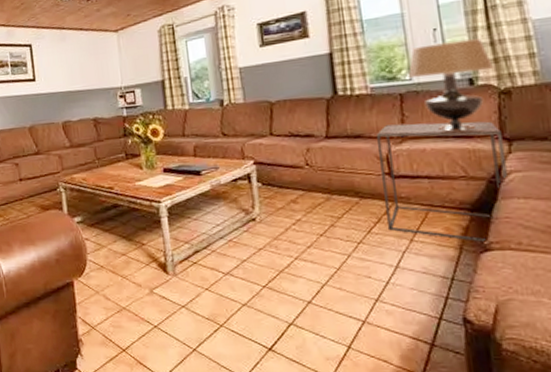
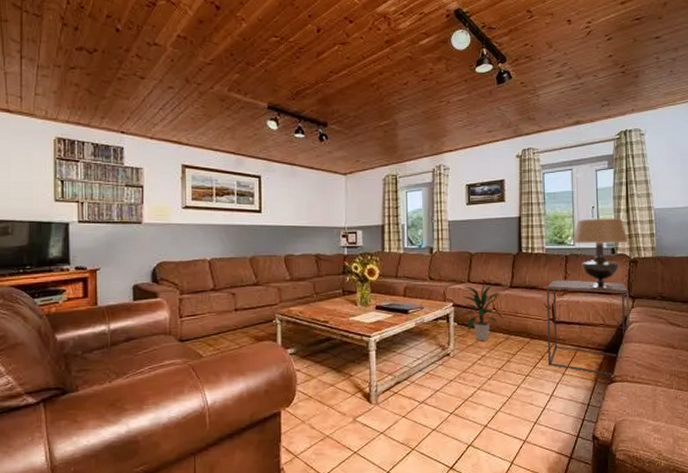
indoor plant: none [265,134,323,203] -> present [463,283,505,341]

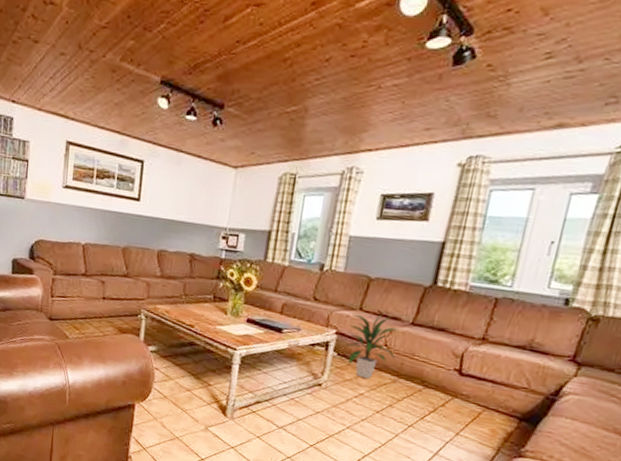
side table: present [547,280,630,377] -> none [440,325,576,451]
table lamp: present [573,218,629,289] -> none [511,256,594,348]

